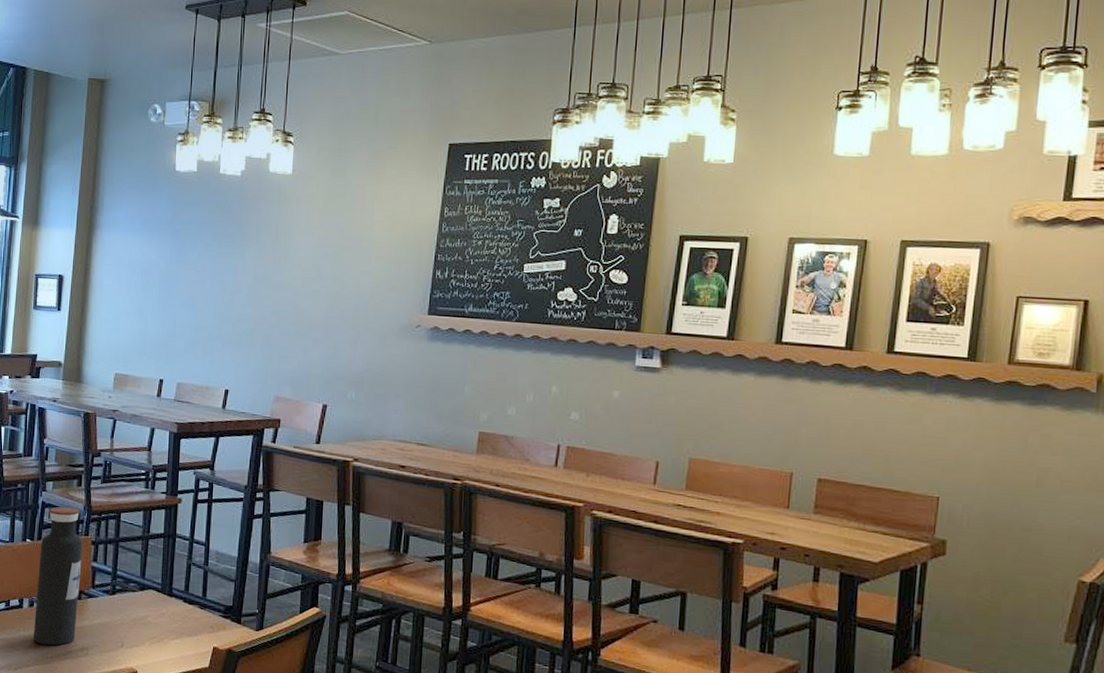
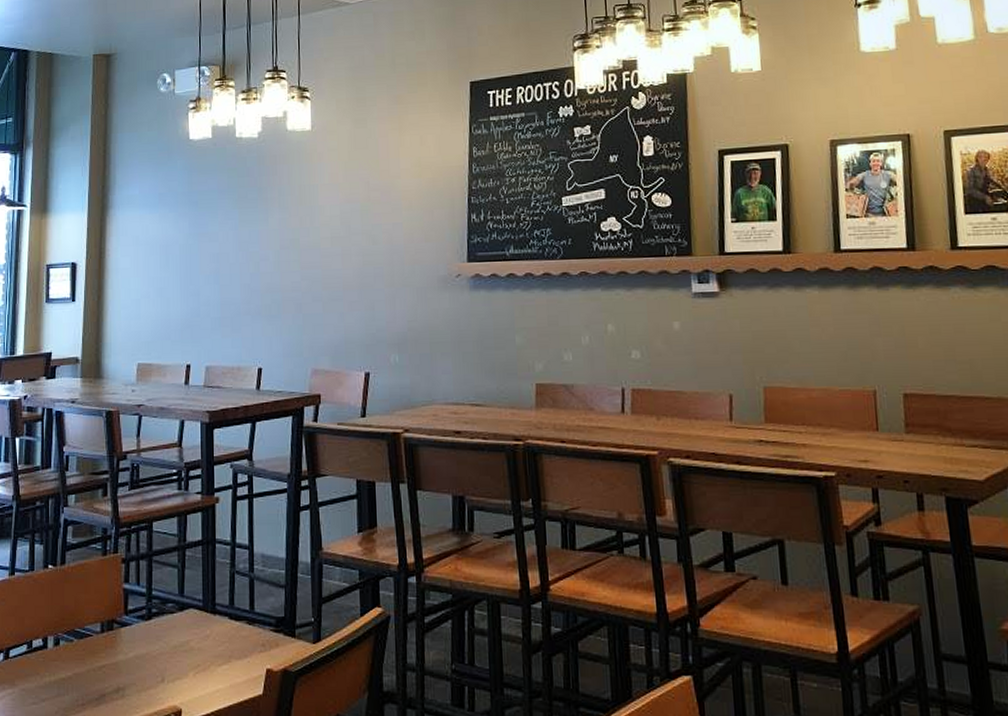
water bottle: present [33,506,83,646] -> none [60,522,112,690]

